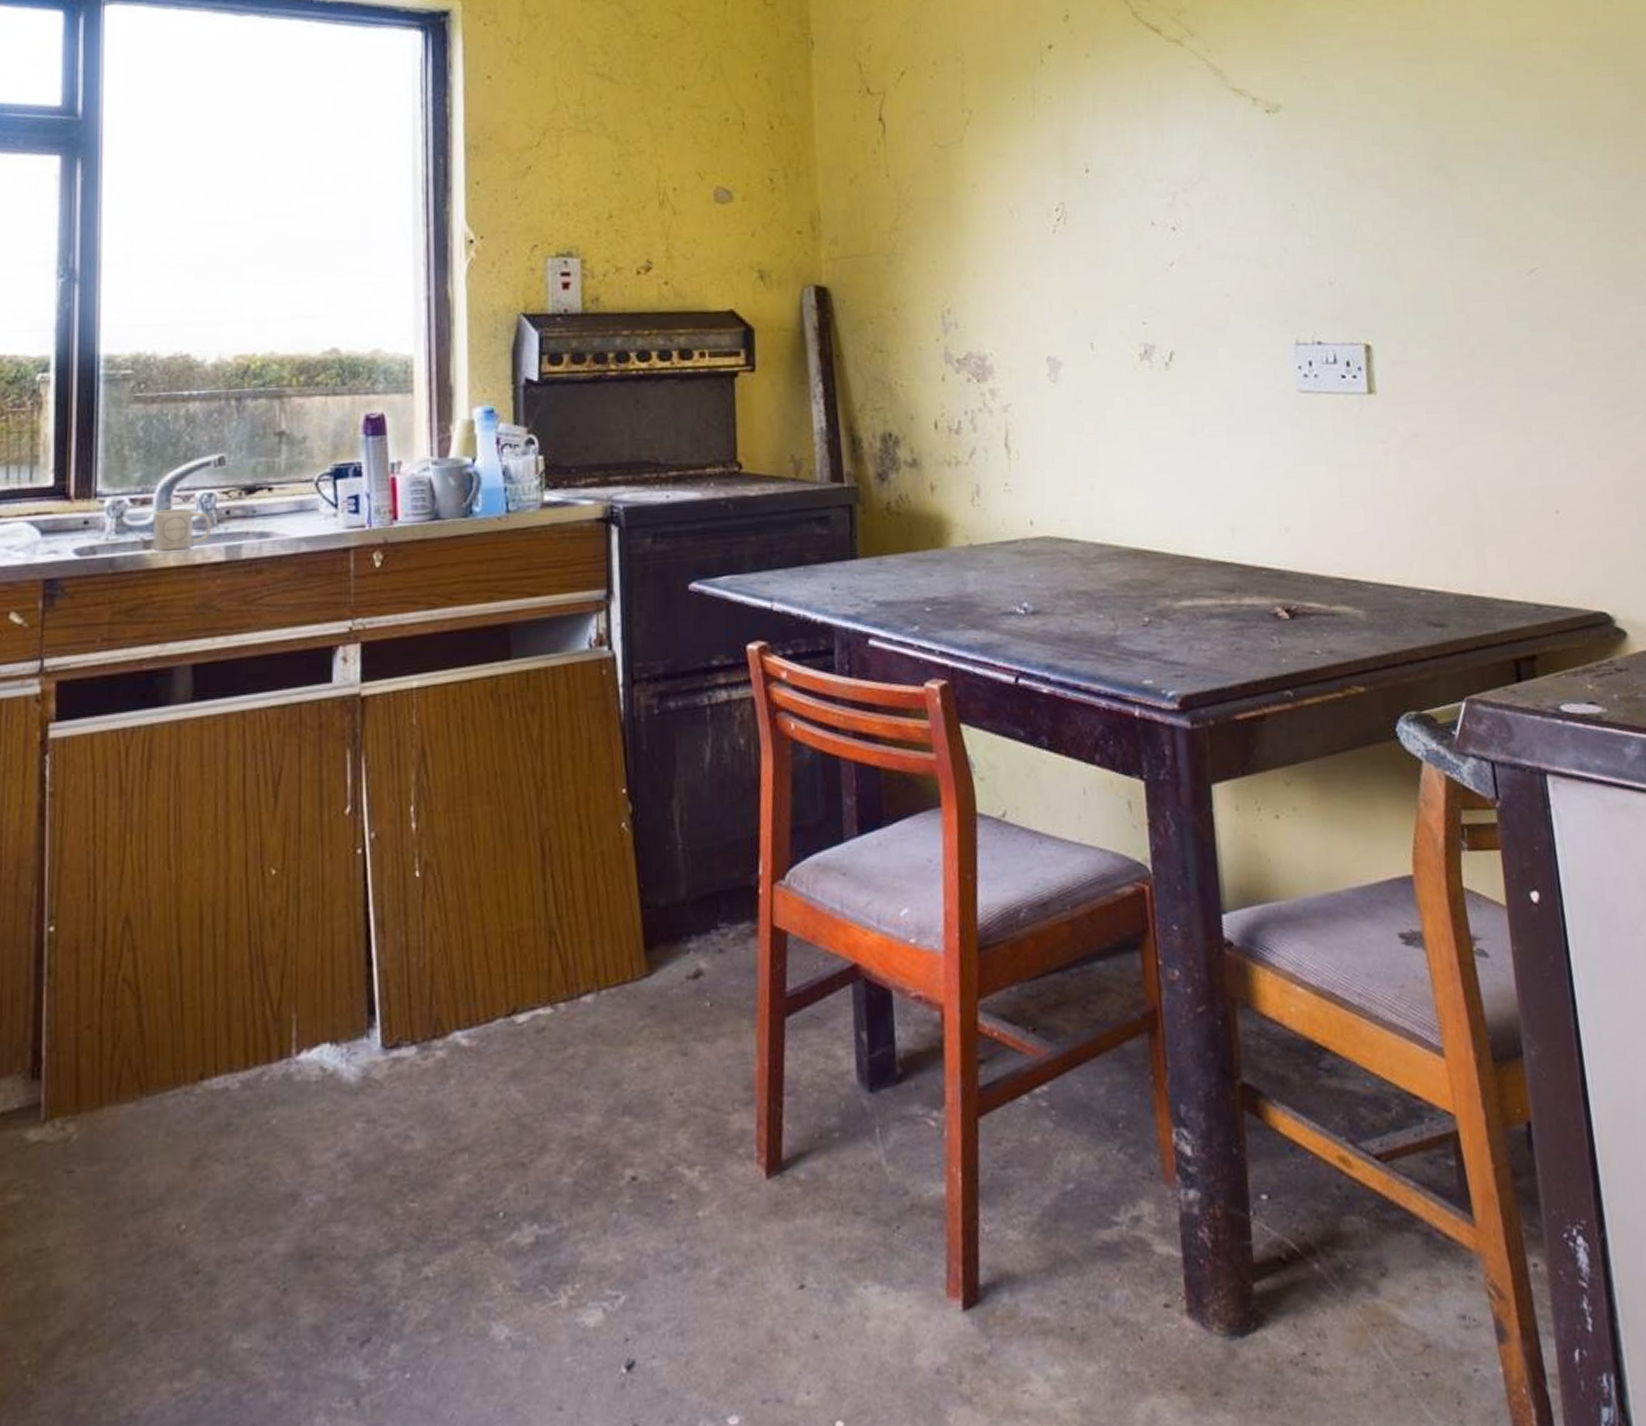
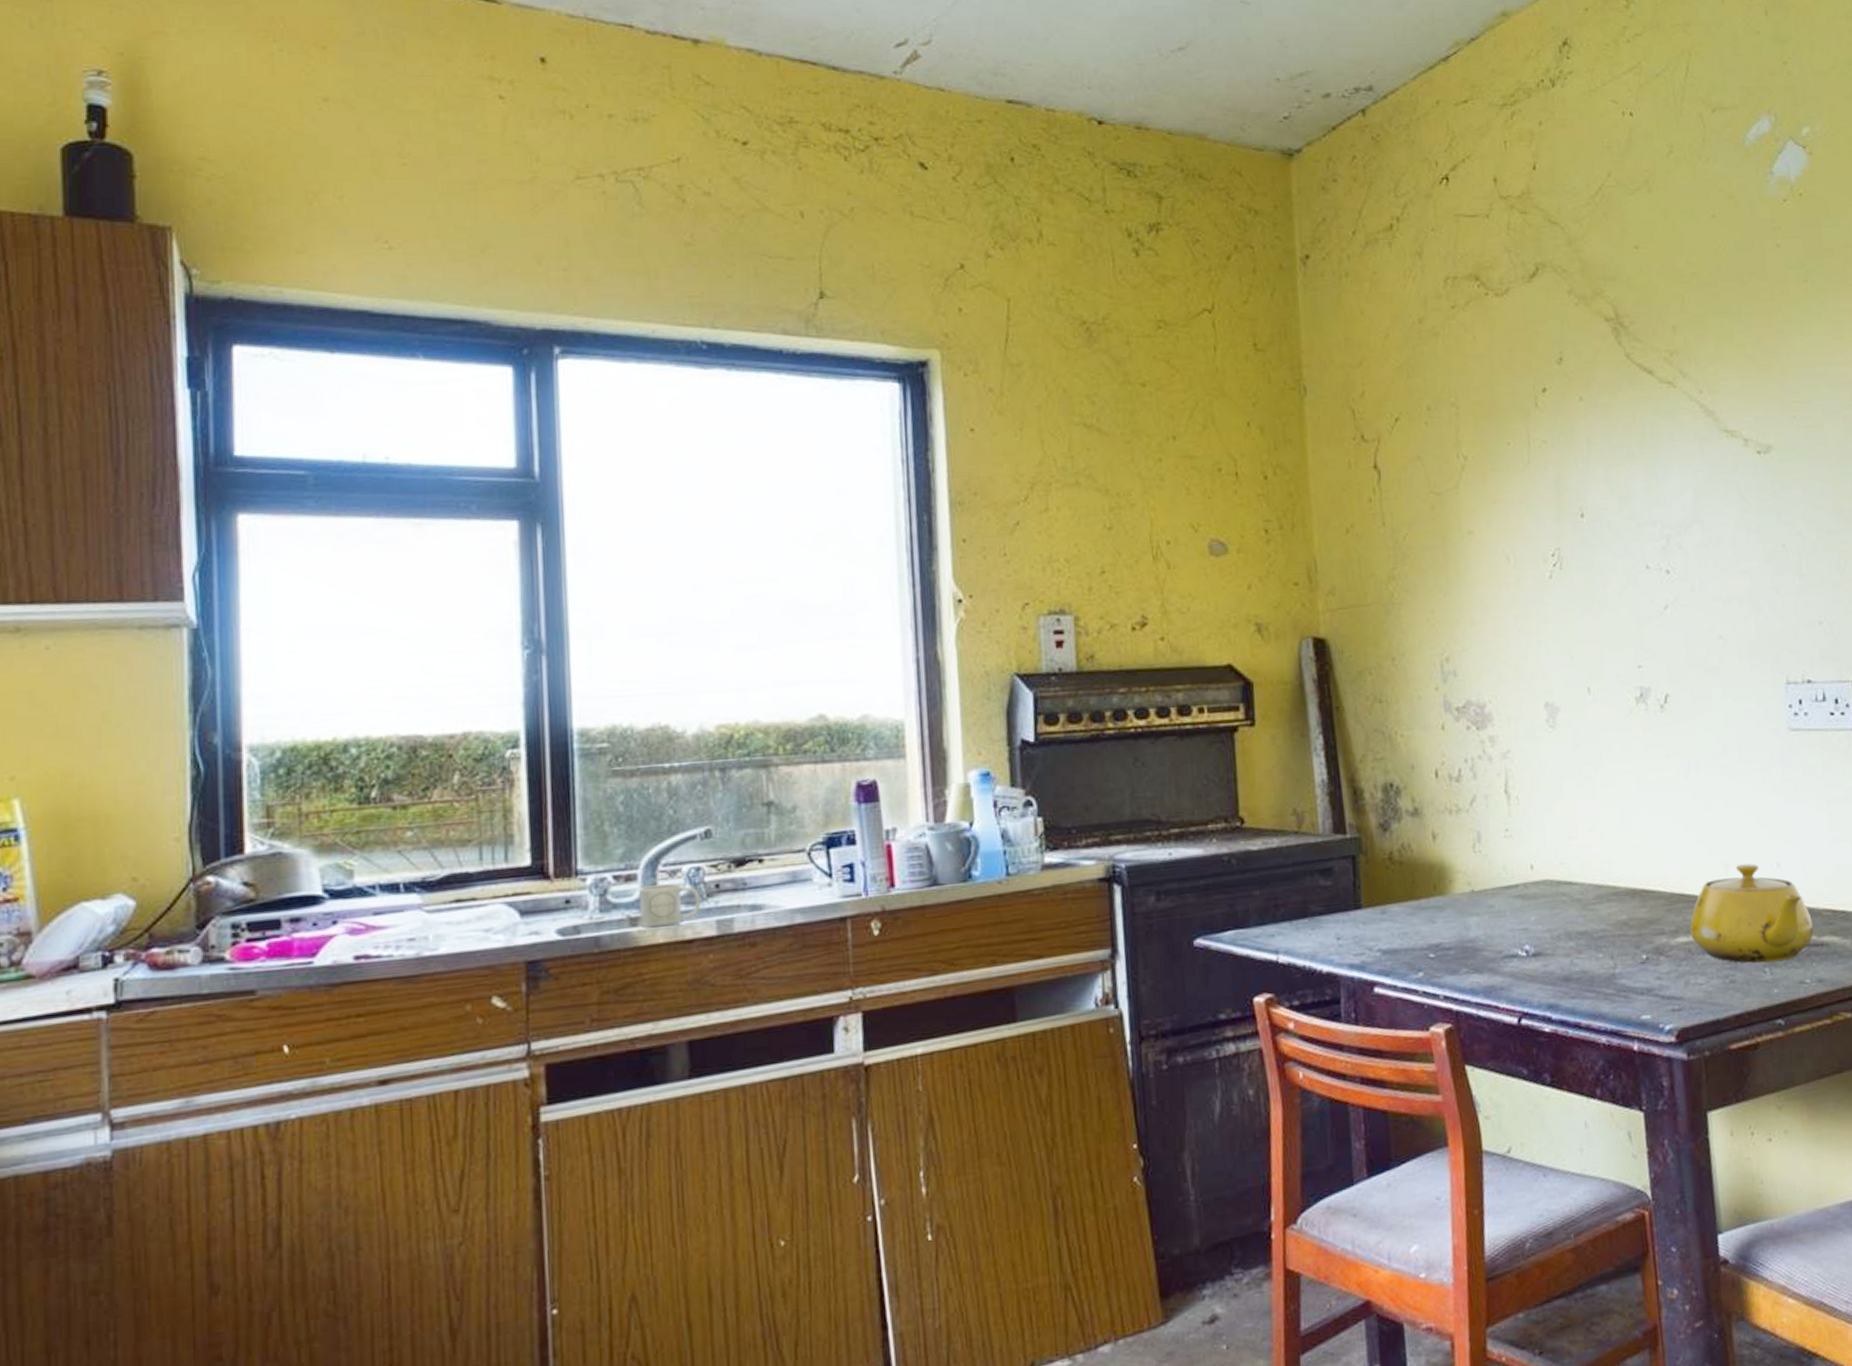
teapot: none [1193,527,1324,631] -> present [1689,863,1814,963]

